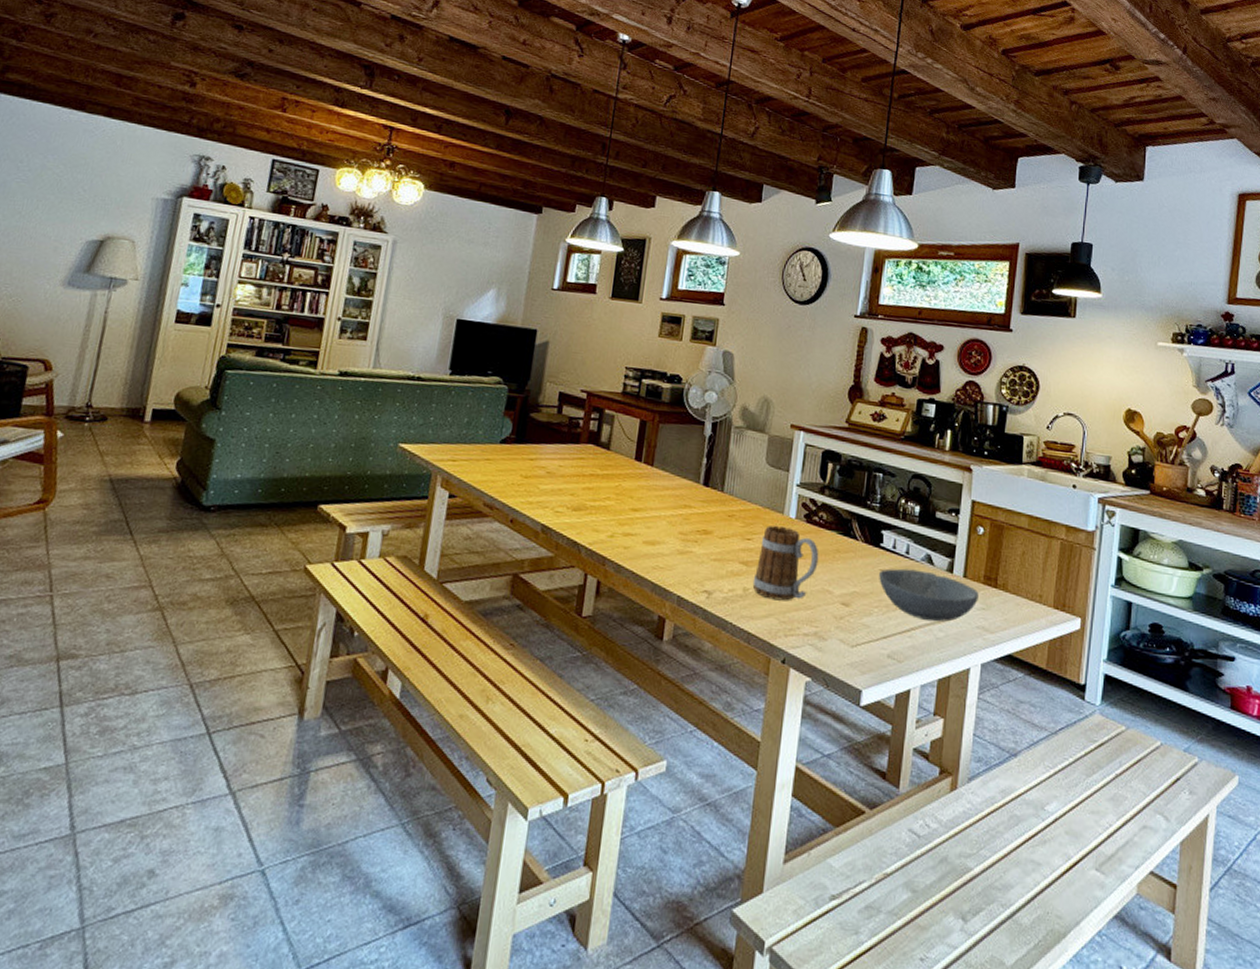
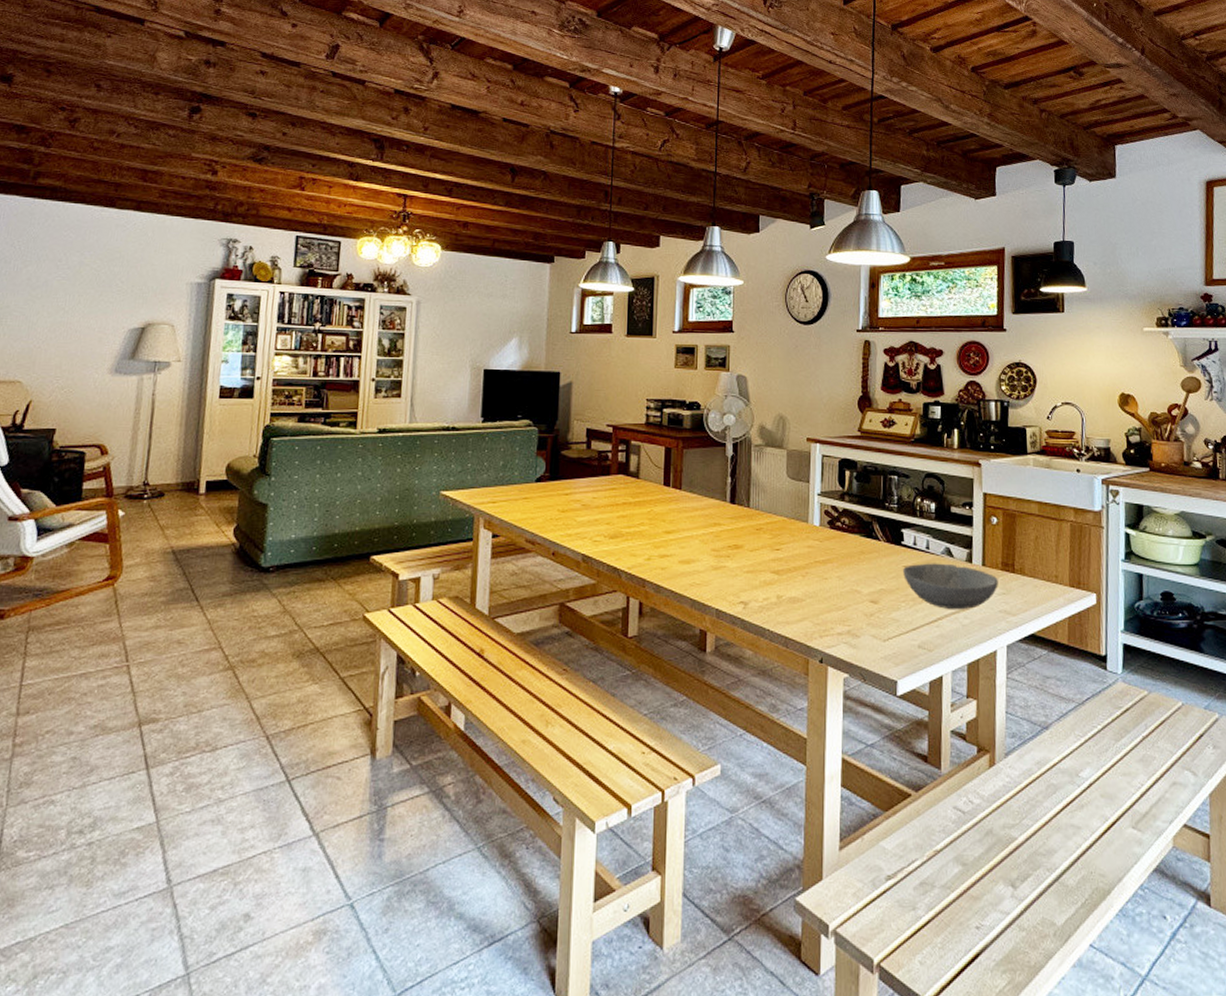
mug: present [752,525,819,601] -> none [785,534,845,604]

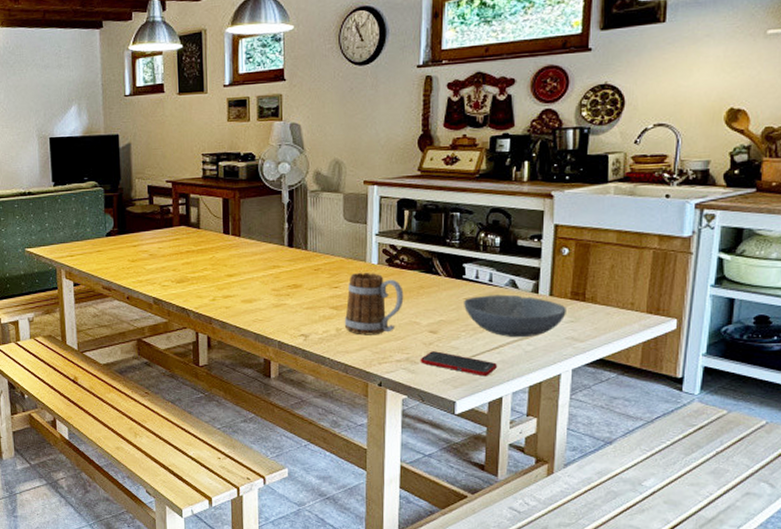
mug: none [785,534,845,604] -> present [344,272,404,336]
cell phone: none [861,623,936,653] -> present [420,351,497,377]

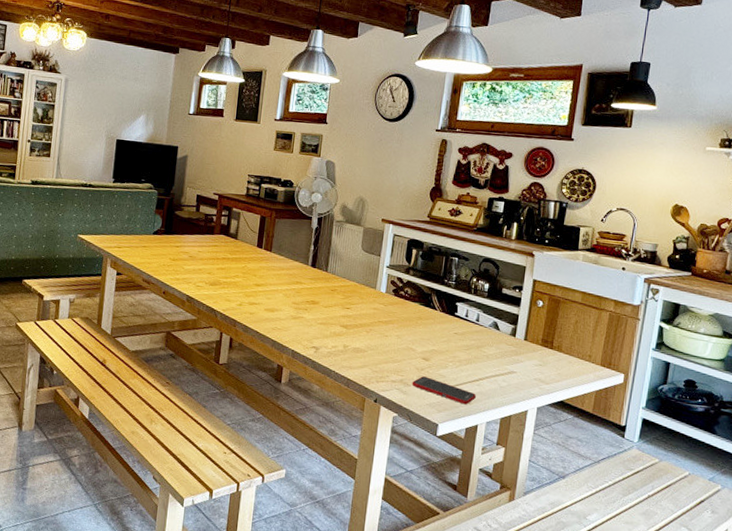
mug: present [344,272,404,336] -> none [351,297,405,356]
bowl: present [464,294,566,338] -> none [453,332,537,374]

